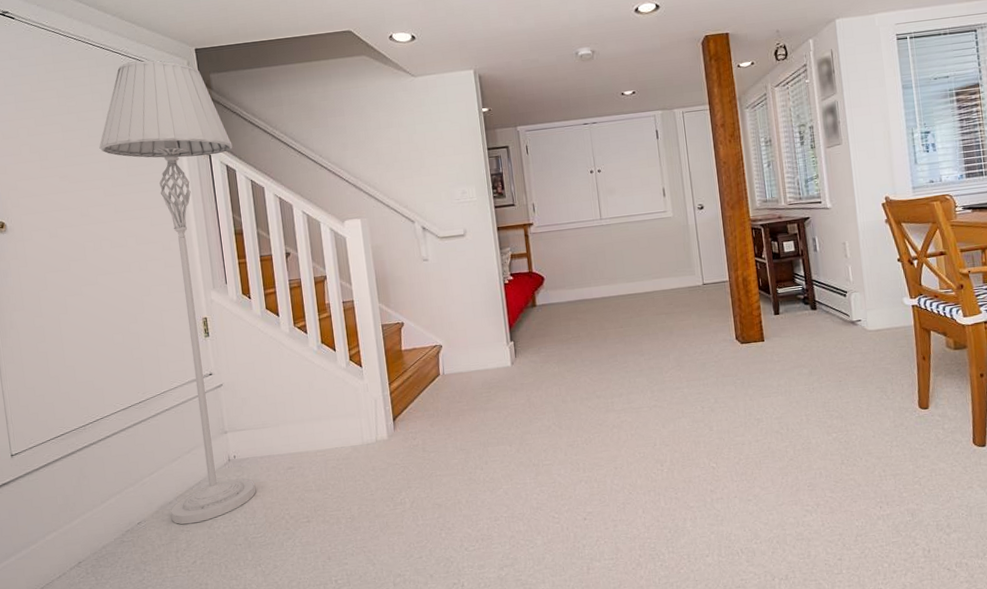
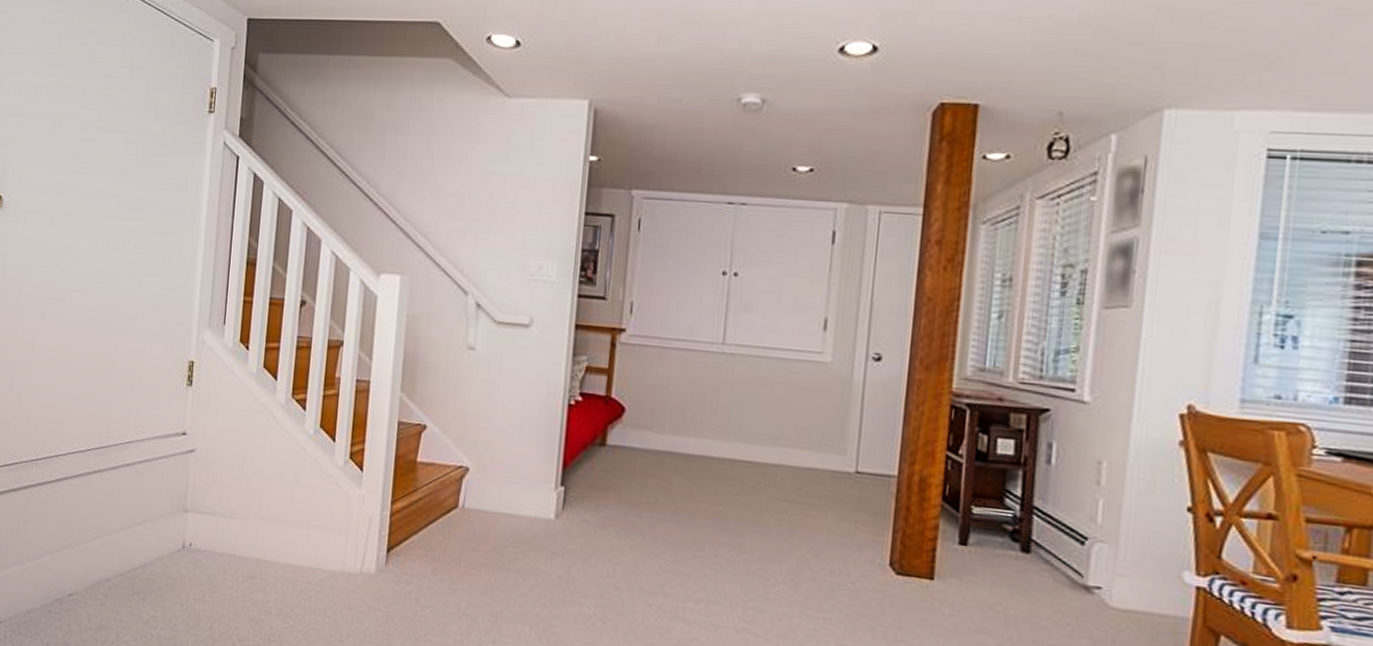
floor lamp: present [99,60,256,525] -> none [106,24,267,615]

